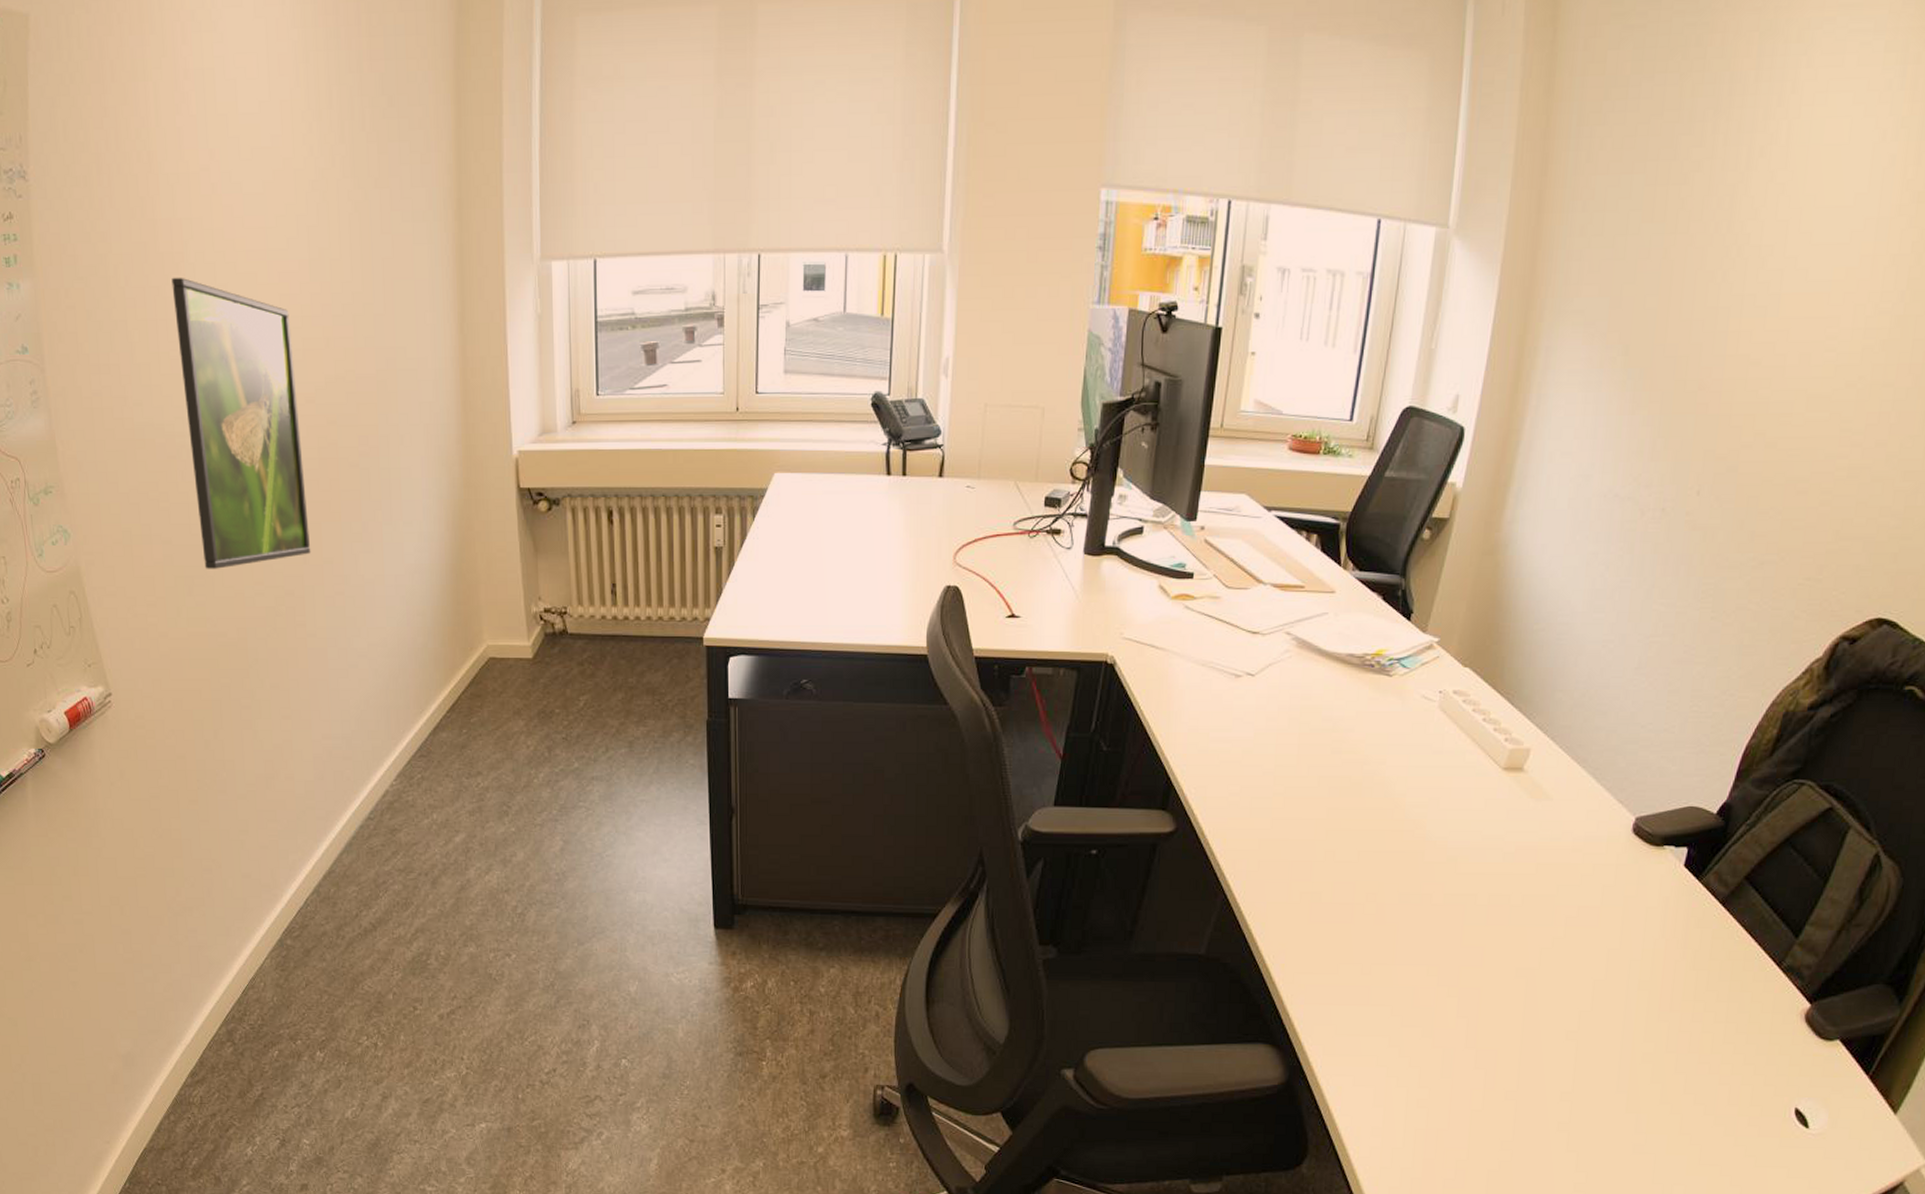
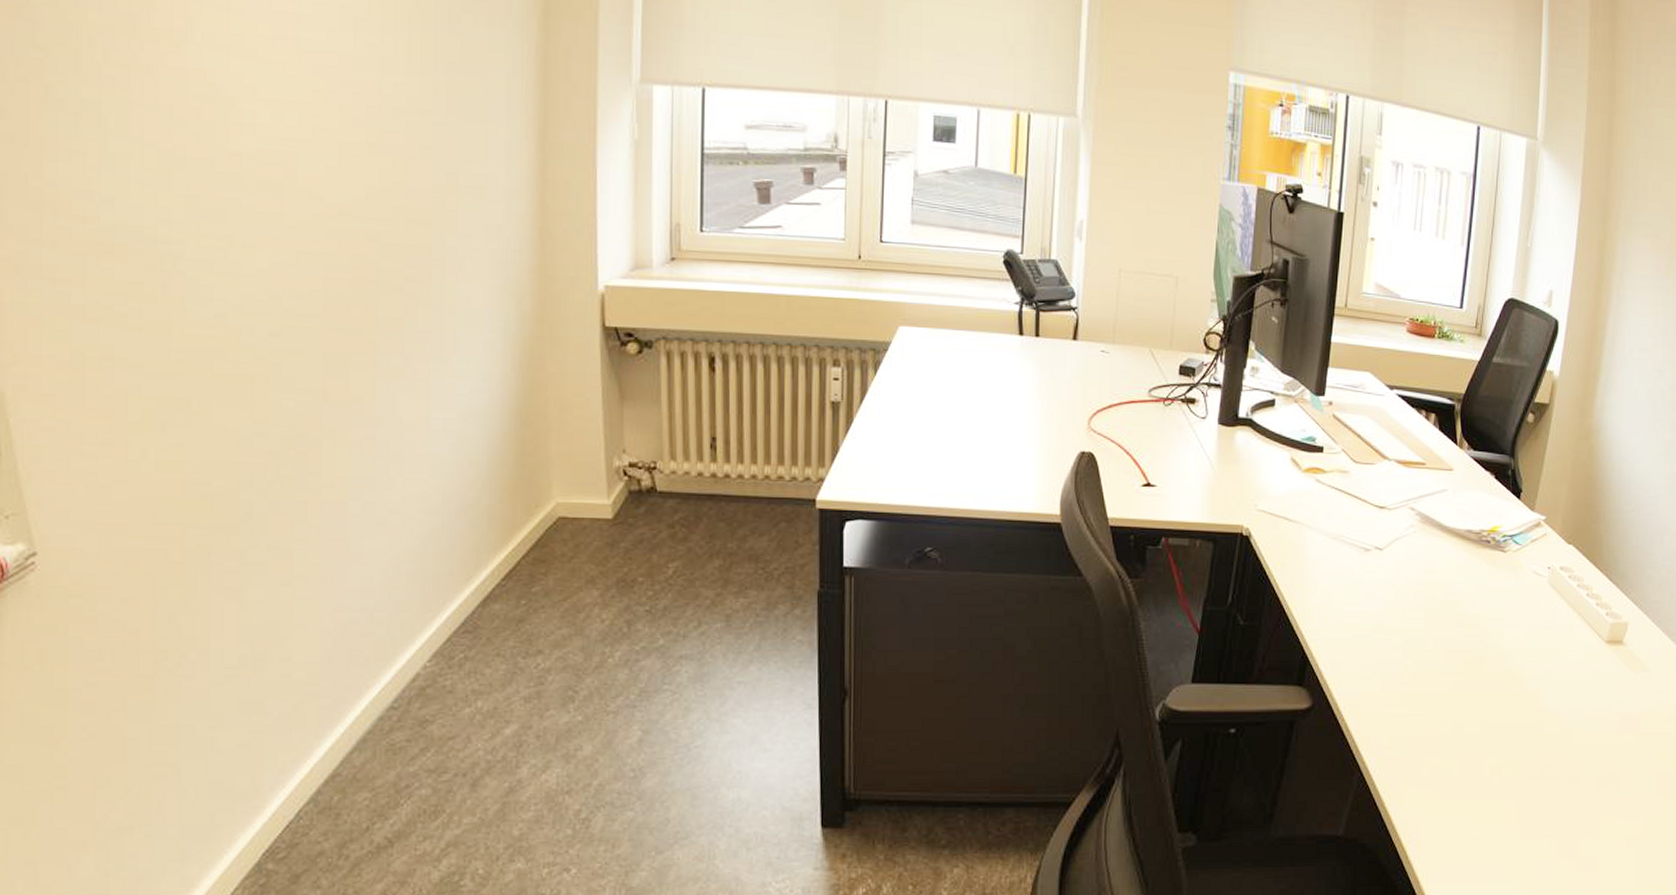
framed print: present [171,277,311,569] -> none [168,57,334,403]

